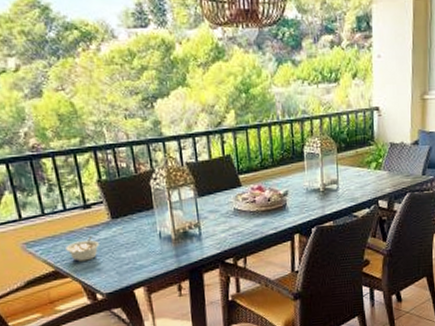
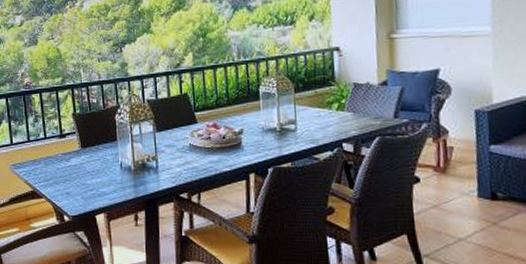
legume: present [65,236,99,262] -> none [43,162,70,184]

